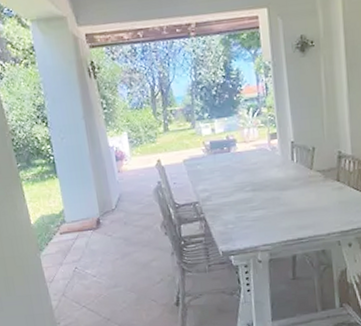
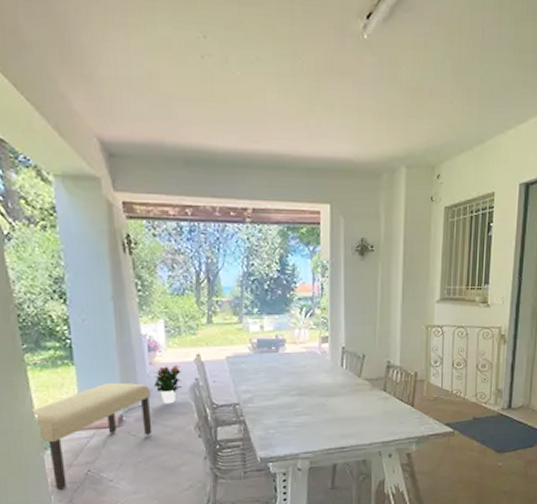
bench: none [28,189,125,286] -> present [32,382,153,491]
potted flower: none [123,170,148,207] -> present [154,364,183,404]

